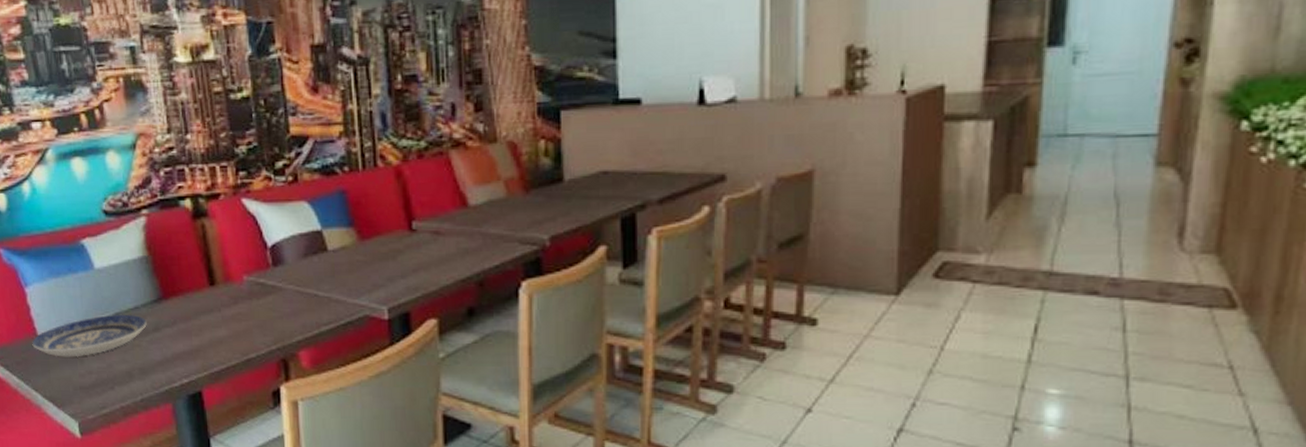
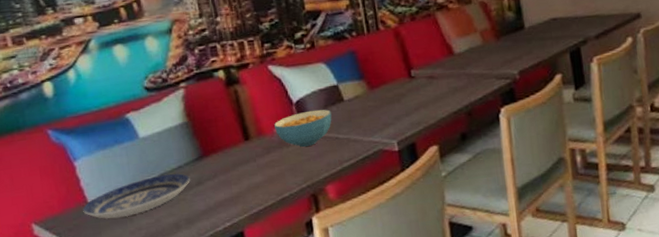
cereal bowl: none [244,258,312,302] -> present [274,109,332,148]

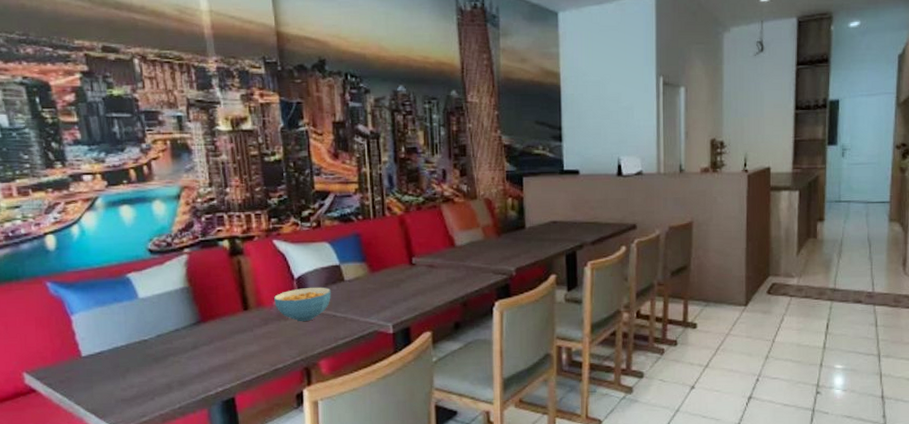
plate: present [83,173,190,219] -> none [76,336,186,375]

